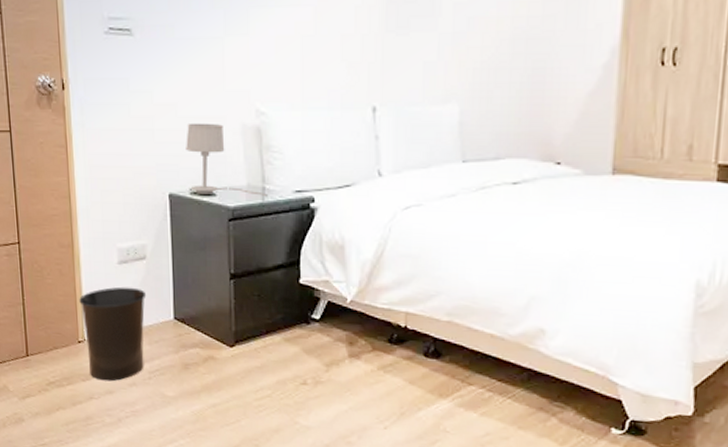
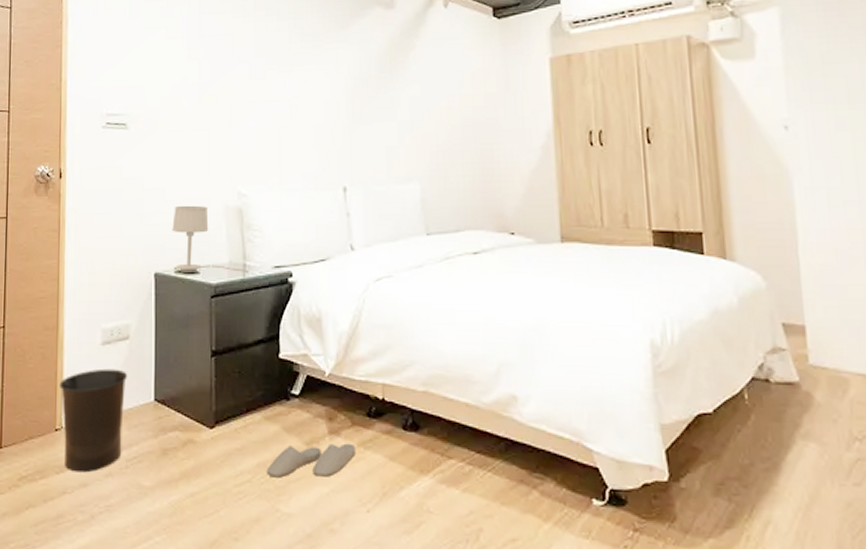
slippers: none [286,366,375,396] -> present [266,443,356,478]

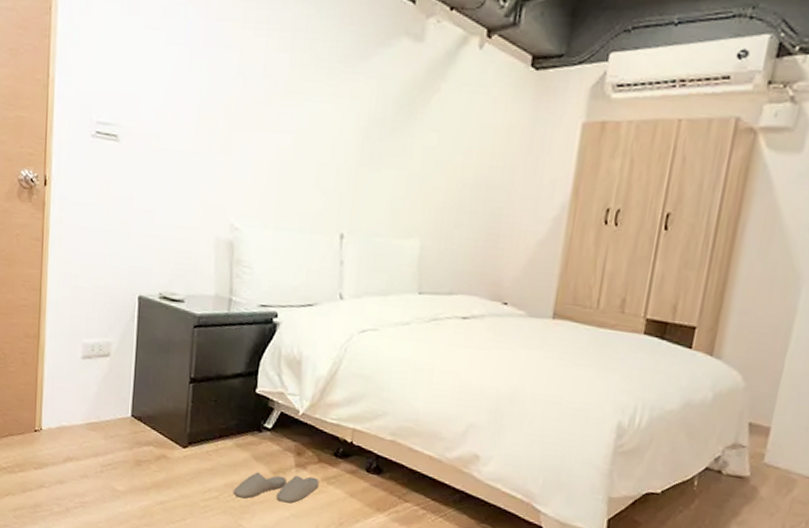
waste bin: present [59,368,128,472] -> none [39,380,107,471]
table lamp: present [172,205,248,274] -> none [159,230,233,309]

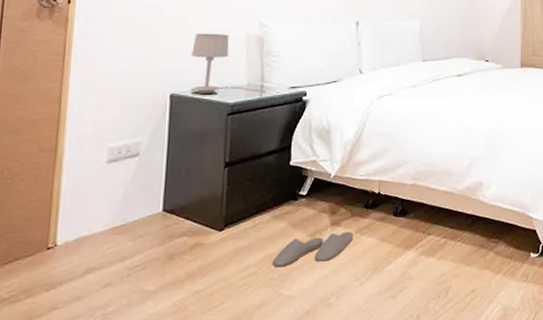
table lamp: none [159,230,233,309] -> present [191,33,265,94]

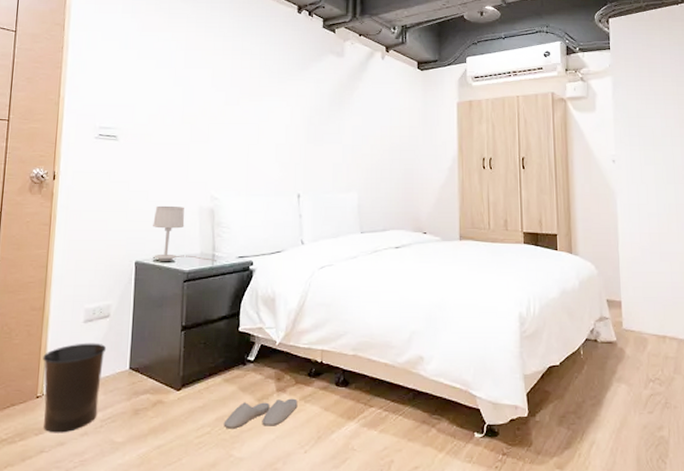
waste bin: none [55,184,136,286] -> present [43,343,107,432]

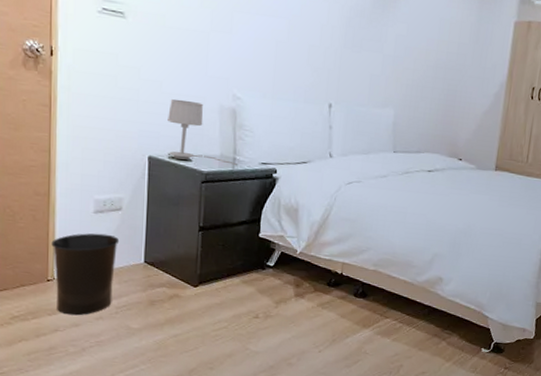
slippers: present [223,398,298,429] -> none [240,303,315,327]

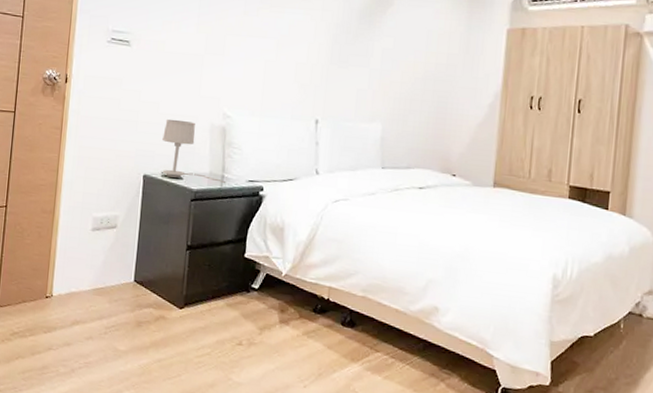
waste bin: present [51,233,120,315] -> none [52,250,113,334]

